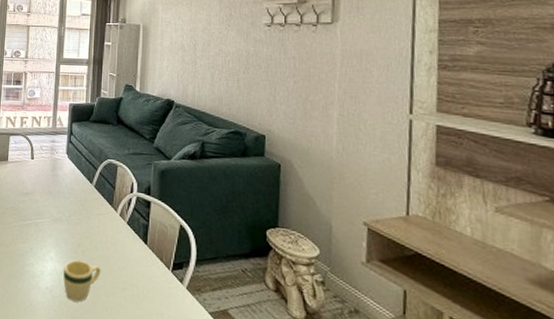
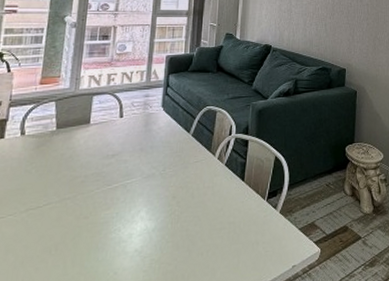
mug: present [63,260,101,302] -> none [155,212,198,256]

